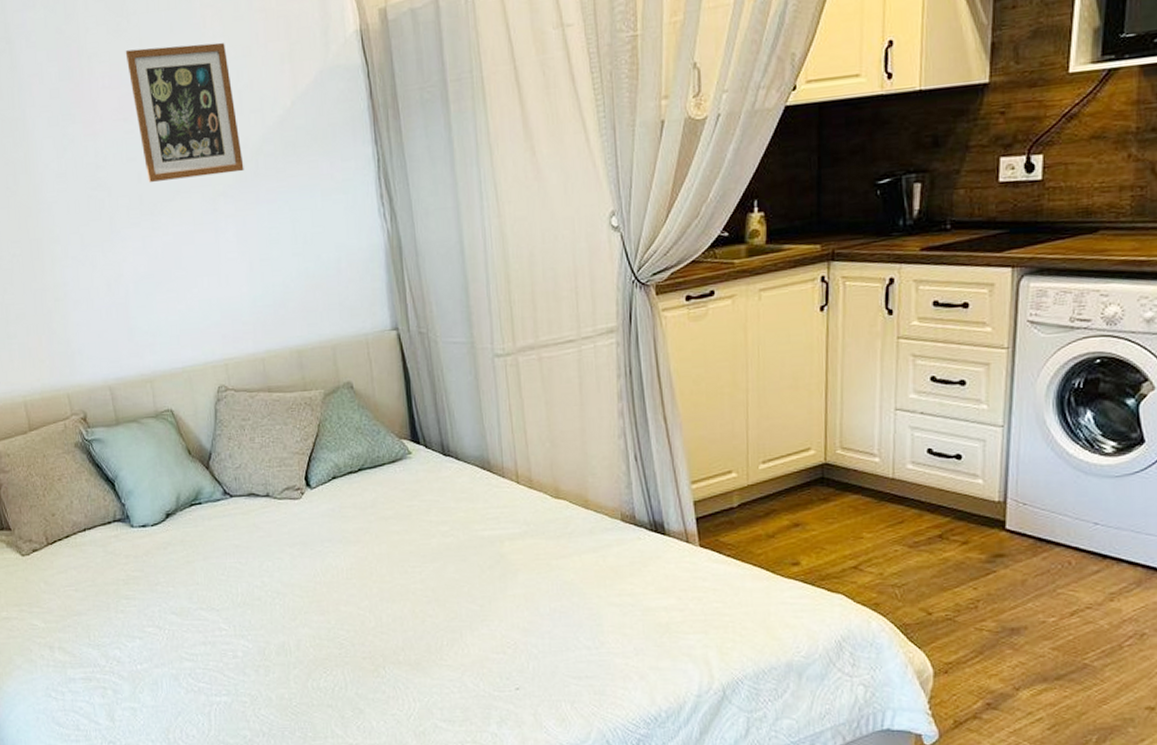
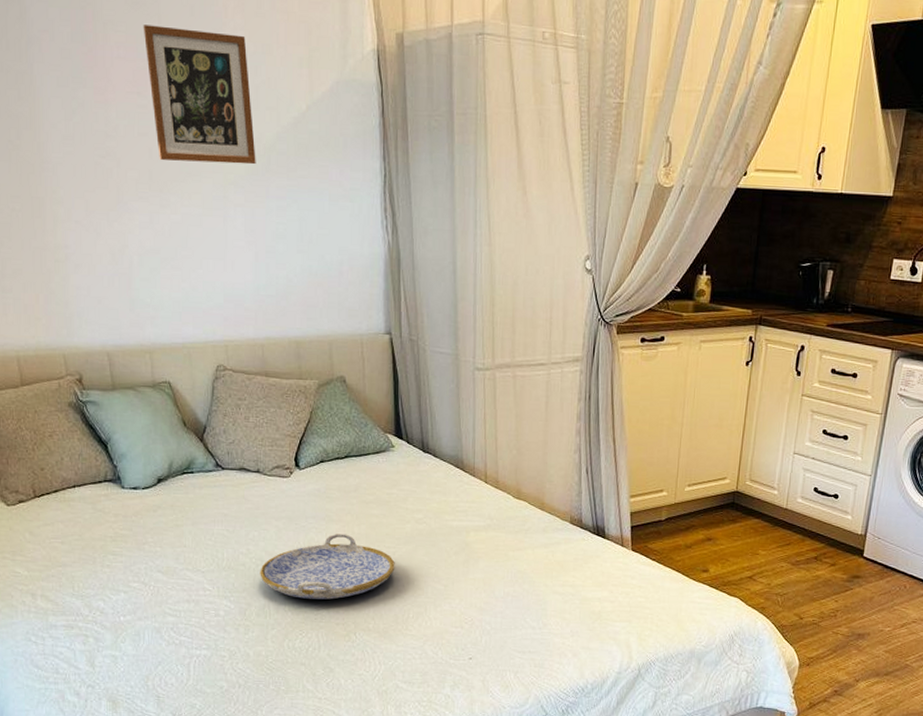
serving tray: none [276,556,423,632] -> present [260,533,395,600]

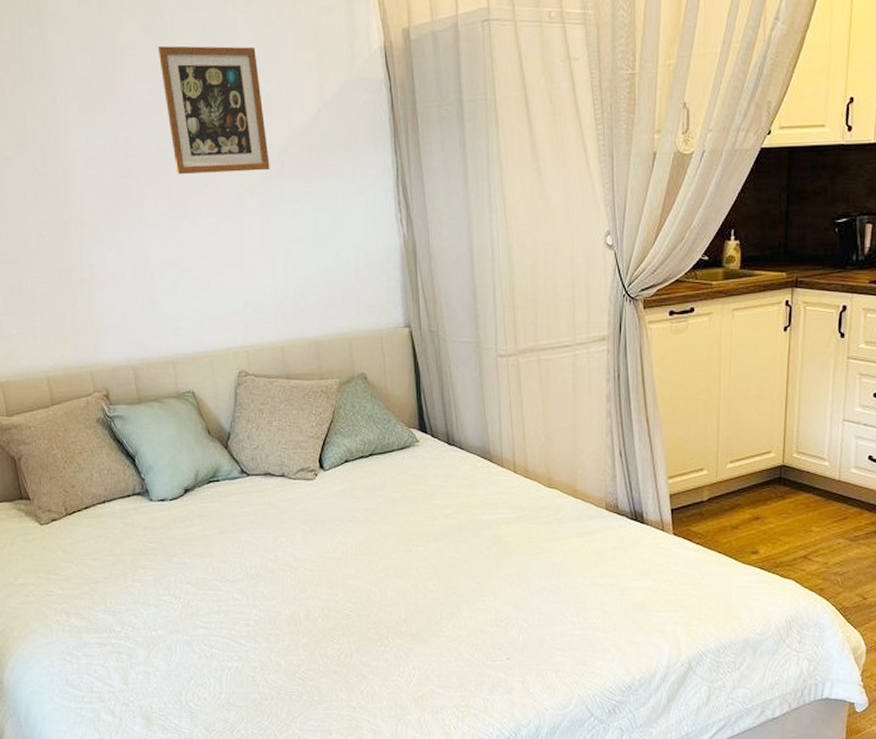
serving tray: present [260,533,395,600] -> none [288,534,425,604]

